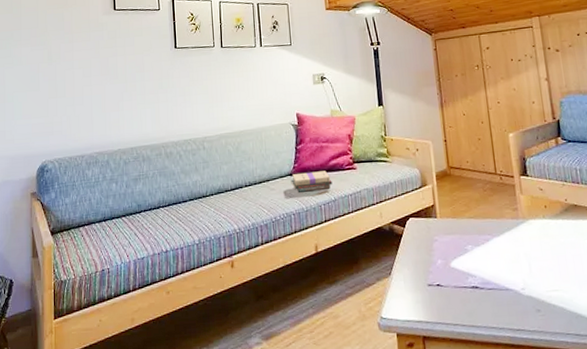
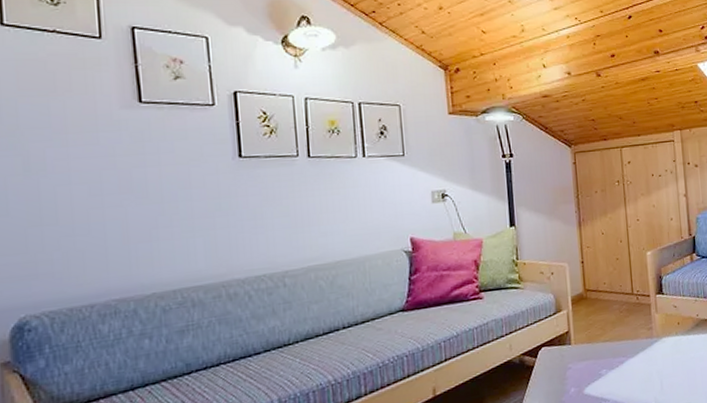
books: present [291,171,333,192] -> none [403,303,455,330]

